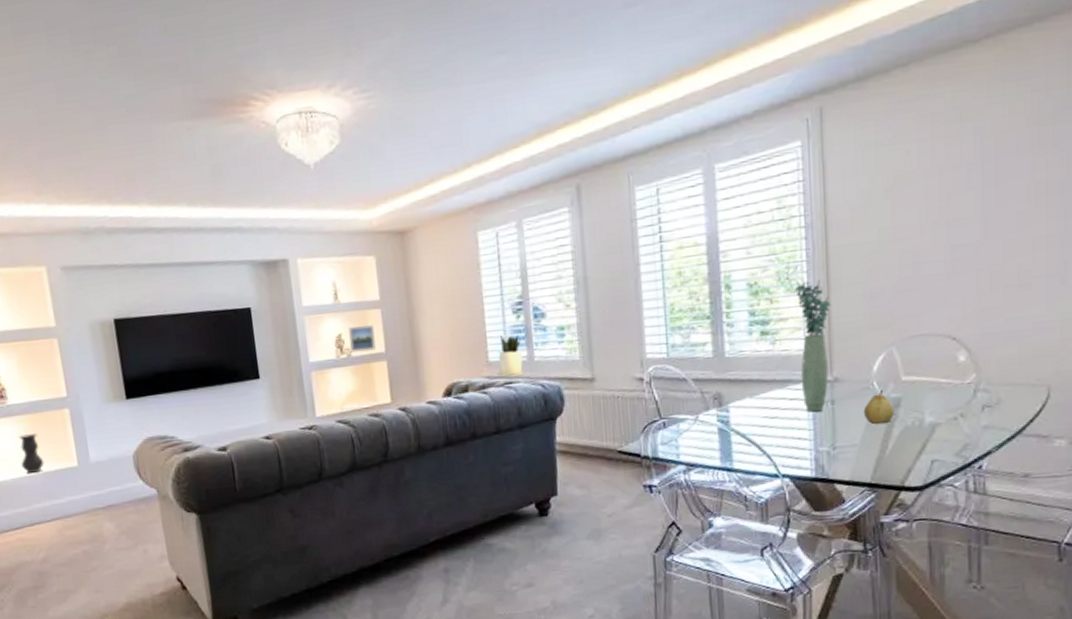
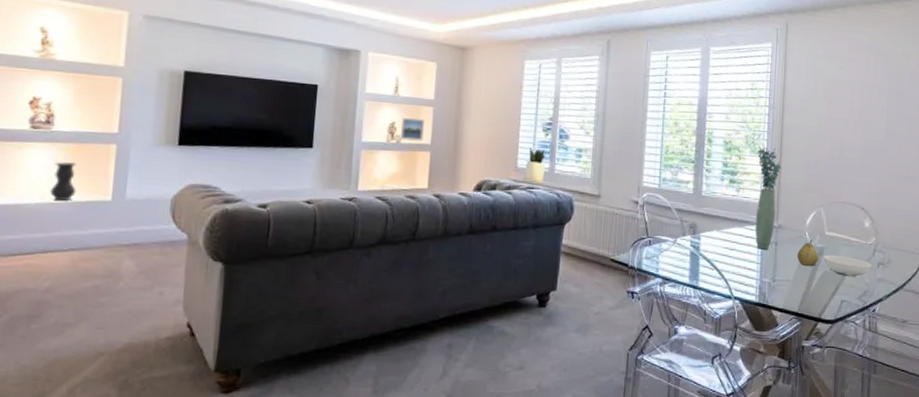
bowl: none [901,403,972,431] -> present [823,254,871,278]

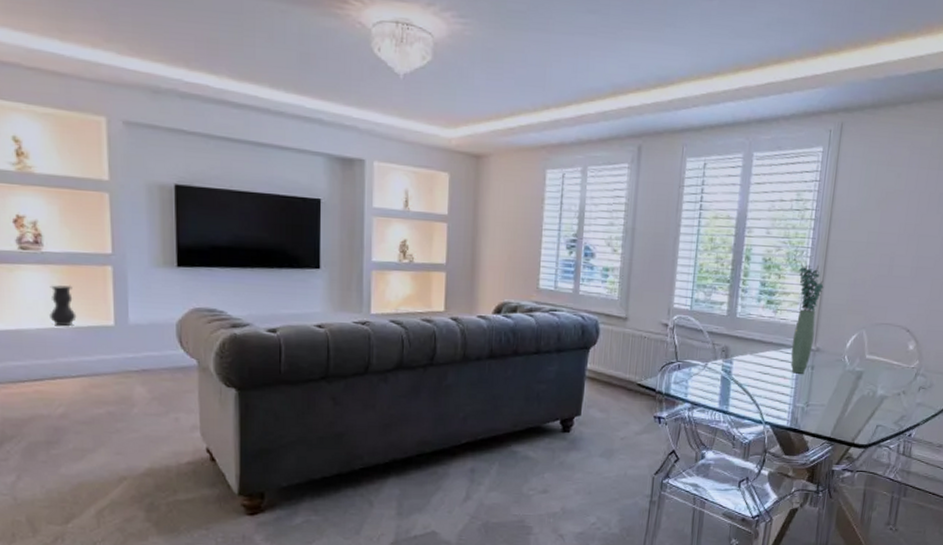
picture frame: present [400,118,424,141] -> none [412,235,438,261]
planter: present [522,147,547,184] -> none [544,267,571,306]
fruit: present [797,239,819,267] -> none [833,362,857,391]
bowl: present [823,254,871,278] -> none [861,378,912,402]

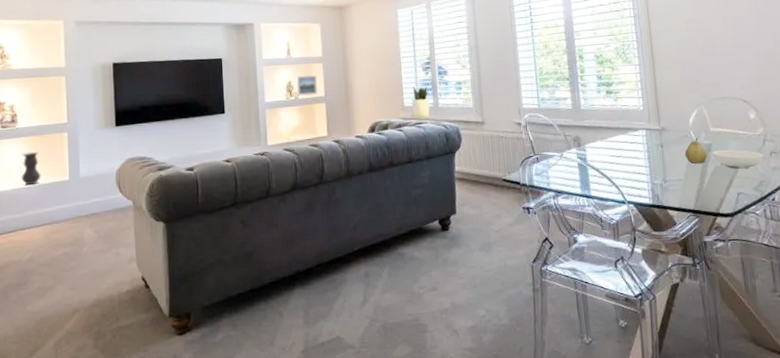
picture frame: none [412,235,438,261] -> present [297,75,318,96]
planter: none [544,267,571,306] -> present [409,87,431,119]
vase: present [790,263,824,374] -> none [629,54,658,153]
fruit: none [833,362,857,391] -> present [684,137,708,164]
bowl: none [861,378,912,402] -> present [712,149,764,170]

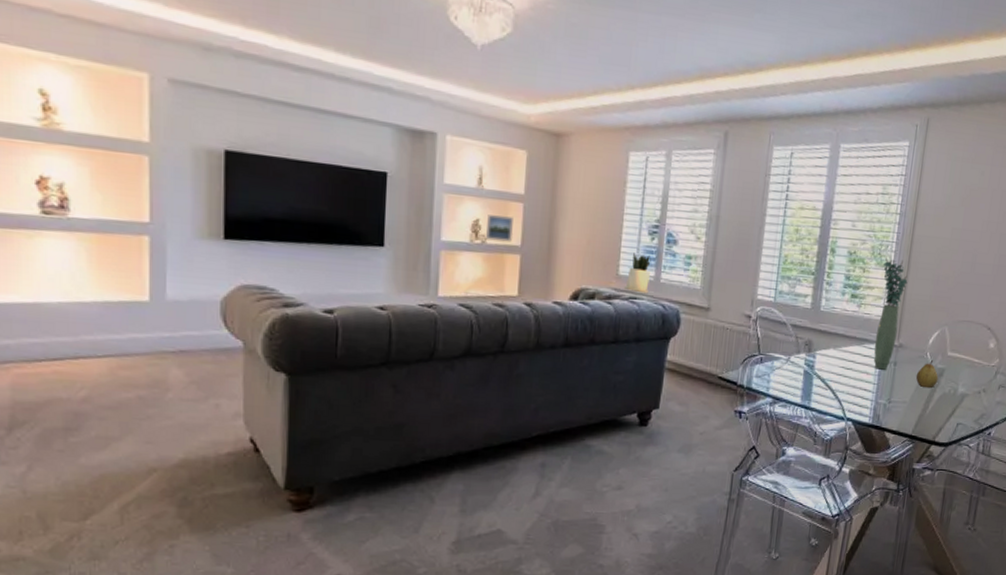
vase: present [21,151,41,185] -> none [74,254,106,301]
vase: none [629,54,658,153] -> present [873,257,908,370]
bowl: present [712,149,764,170] -> none [943,376,992,400]

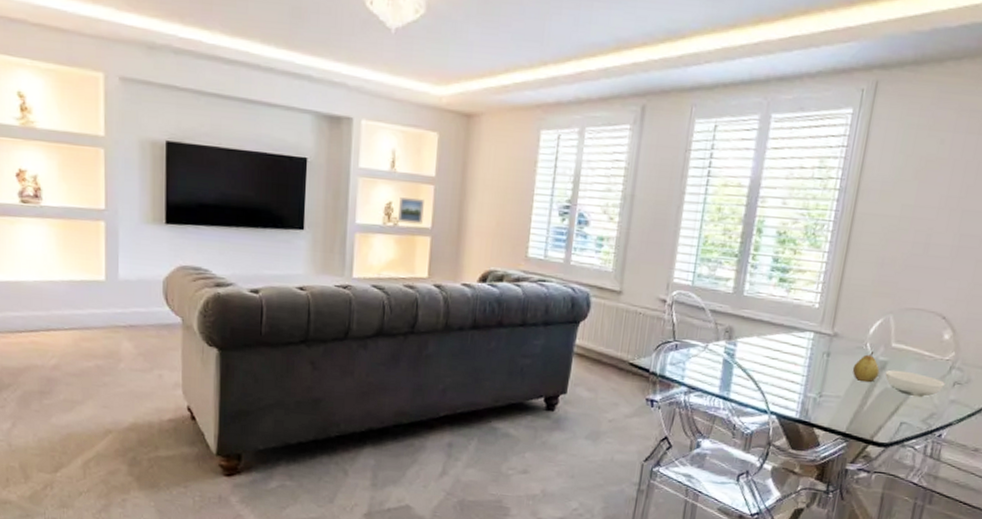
planter: present [623,253,653,294] -> none [532,234,563,276]
vase: present [873,257,908,370] -> none [803,237,847,361]
bowl: none [943,376,992,400] -> present [885,369,945,398]

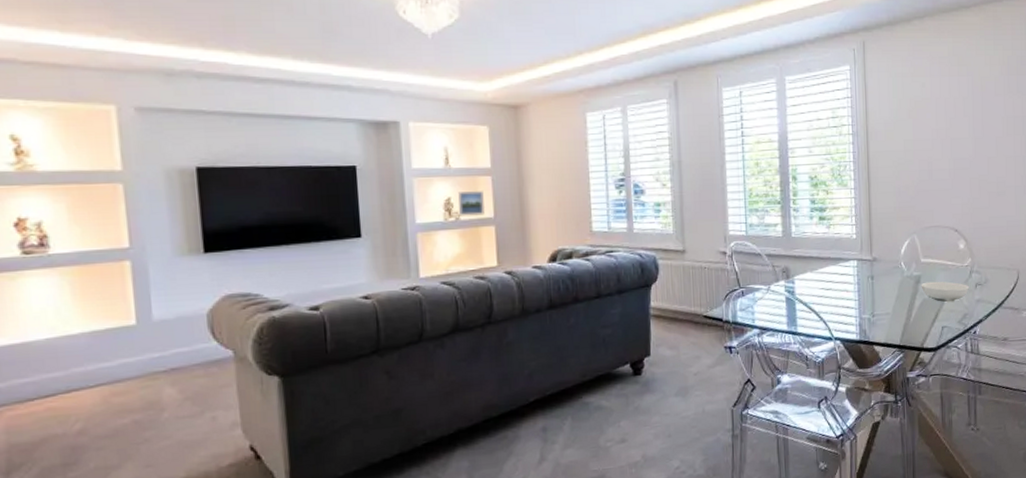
fruit: present [852,351,880,383] -> none [894,268,916,297]

